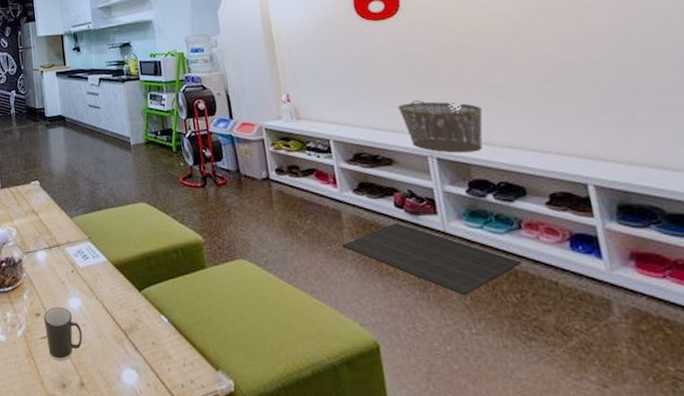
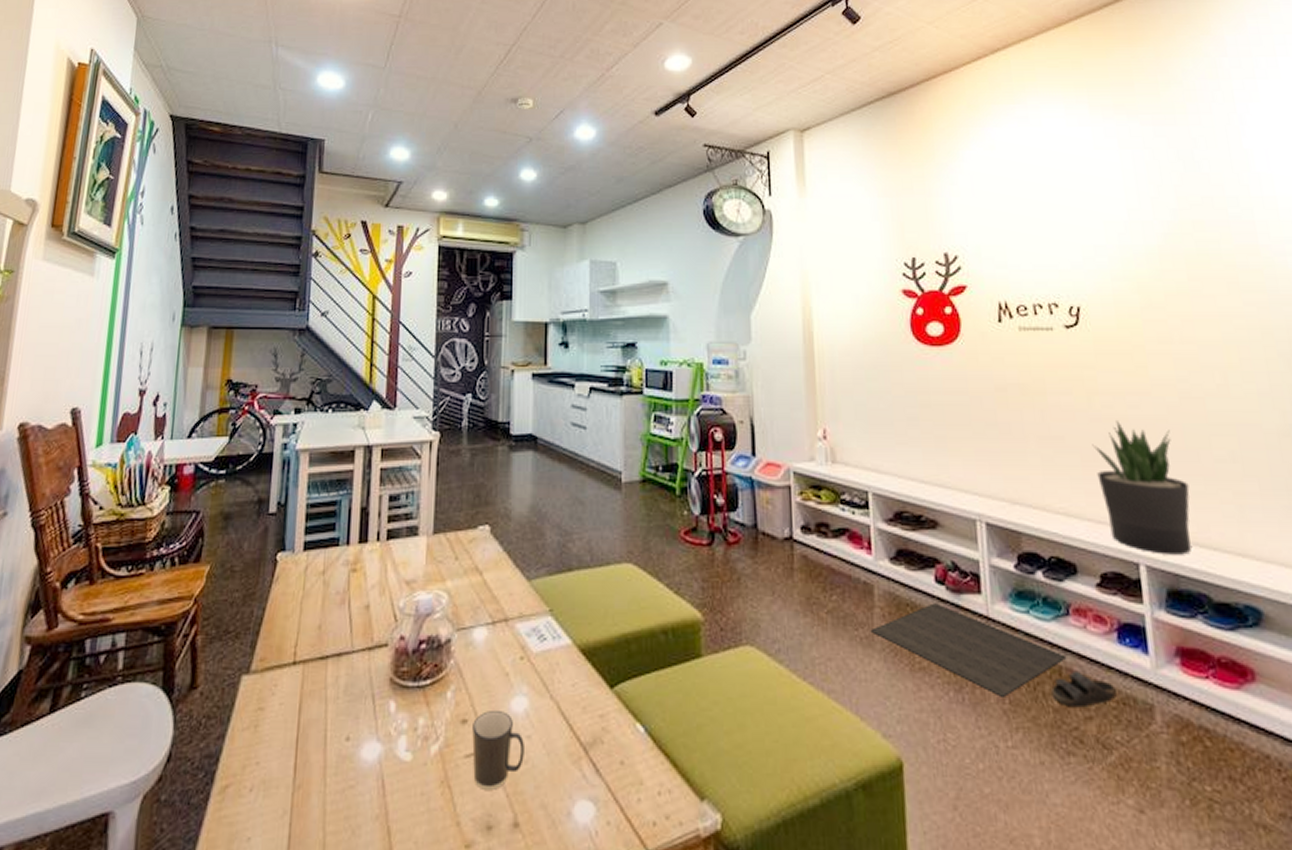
basket: present [398,99,483,153] -> none [948,448,1039,518]
sandal: none [509,273,573,303] -> present [1051,670,1117,708]
planter: none [532,66,640,175] -> present [1092,421,1191,555]

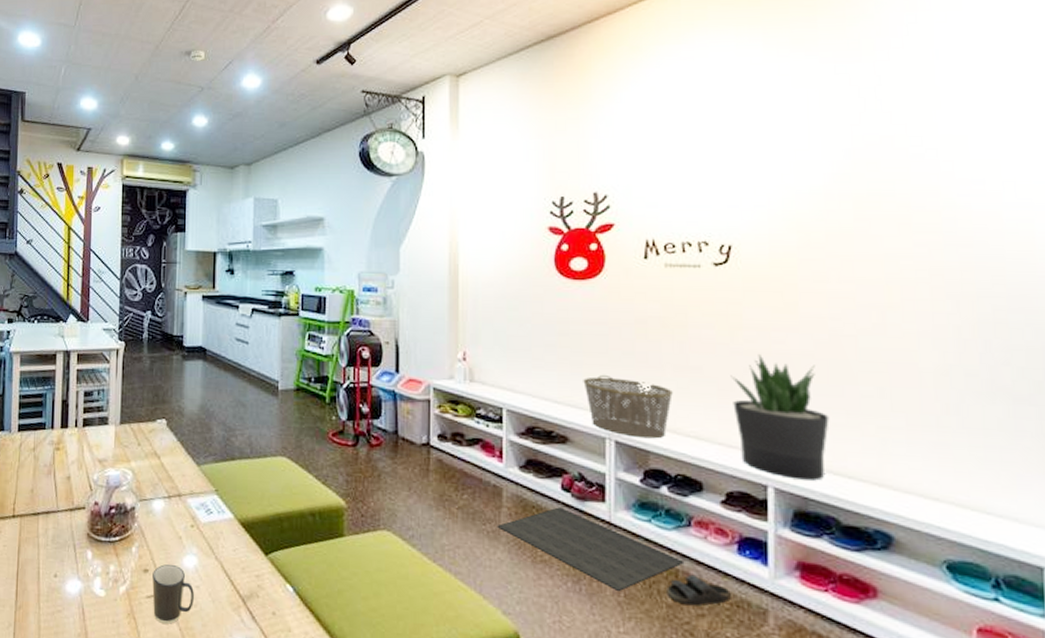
basket: none [948,448,1039,518] -> present [583,374,673,439]

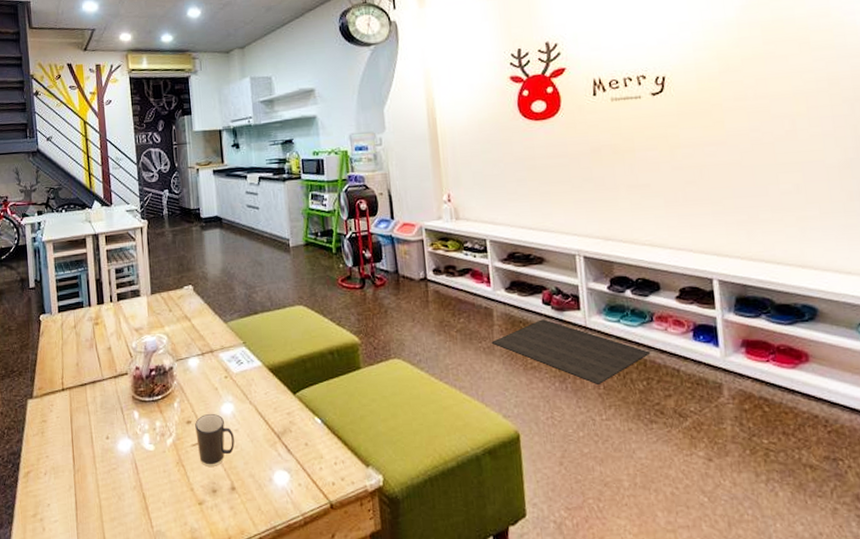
basket: present [583,374,673,439] -> none [552,199,628,251]
sandal: present [666,574,731,606] -> none [638,362,691,389]
planter: present [730,355,830,481] -> none [674,168,758,270]

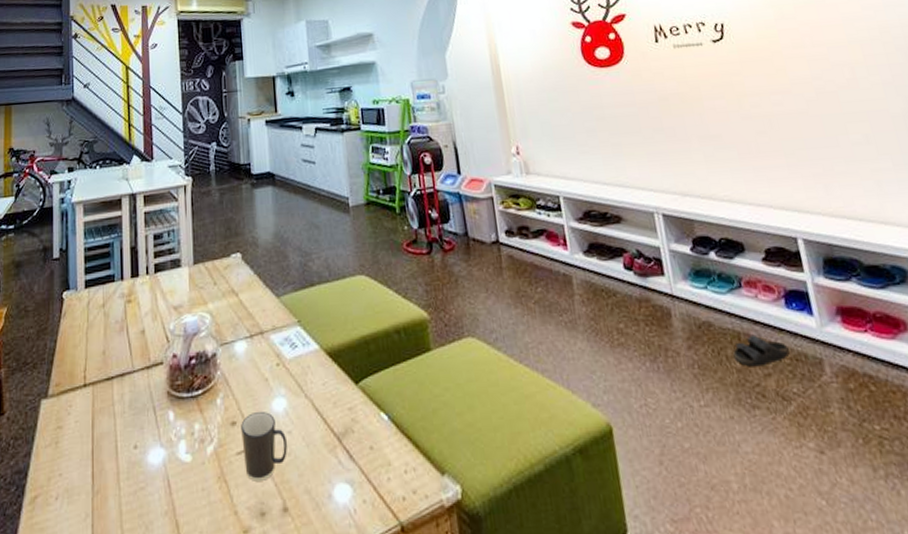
doormat: present [491,319,650,384] -> none [573,287,742,363]
sandal: none [638,362,691,389] -> present [733,334,790,367]

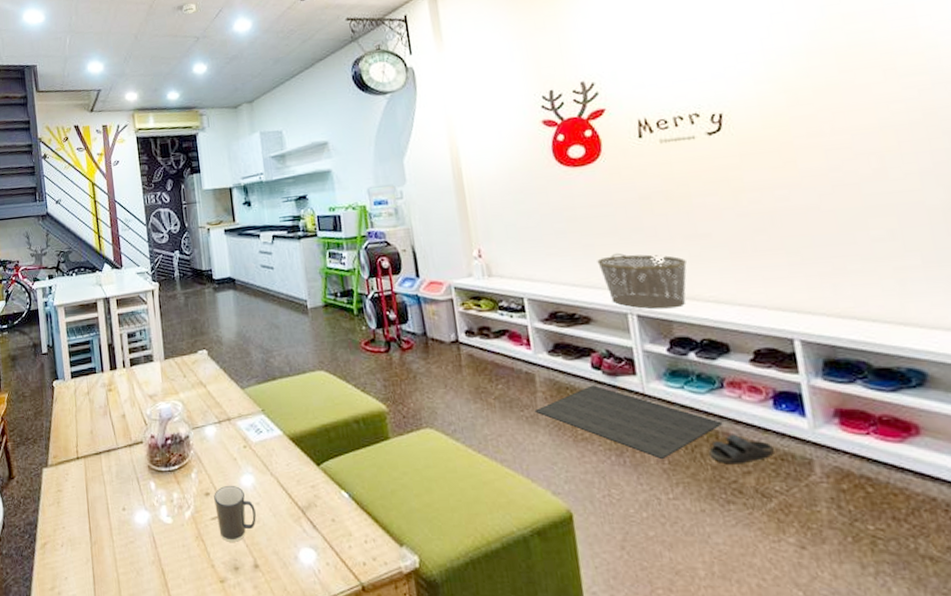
doormat: none [573,287,742,363] -> present [534,385,722,459]
basket: none [624,152,704,208] -> present [597,252,687,309]

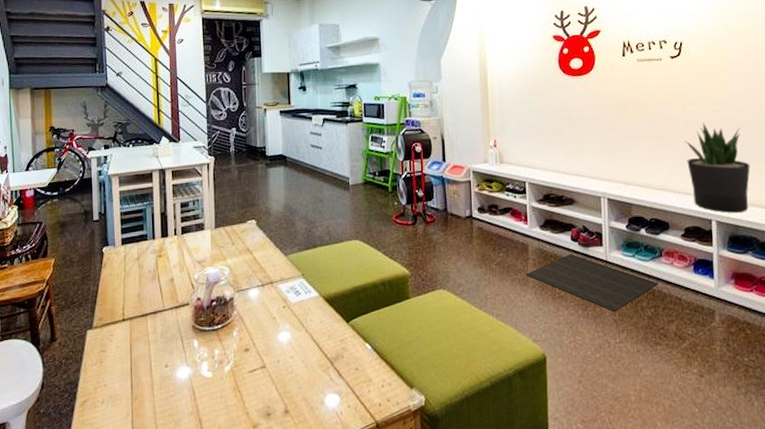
mug: present [214,485,256,542] -> none [253,341,290,392]
basket: present [597,252,687,309] -> none [583,148,646,194]
sandal: present [709,434,774,465] -> none [647,292,690,315]
planter: none [740,214,848,329] -> present [685,123,750,213]

